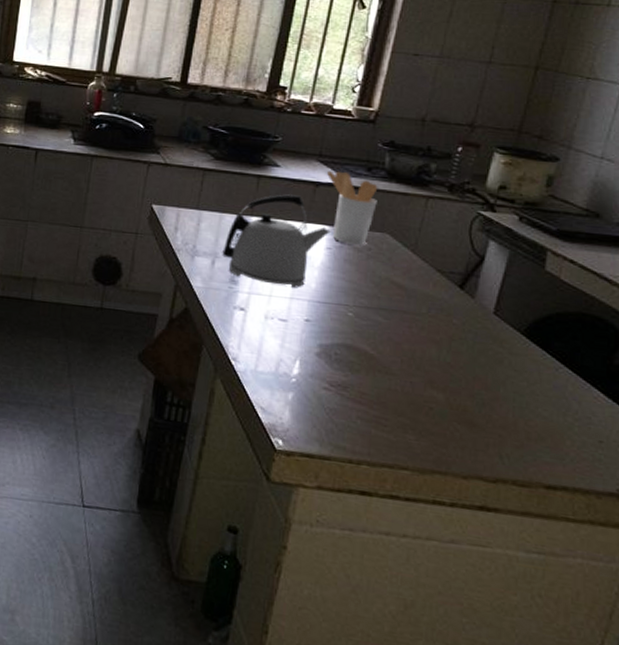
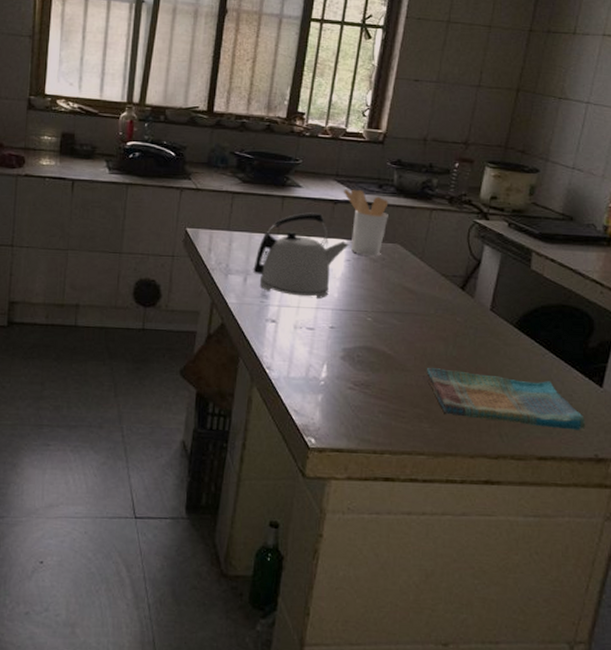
dish towel: none [413,373,607,459] -> present [426,368,586,430]

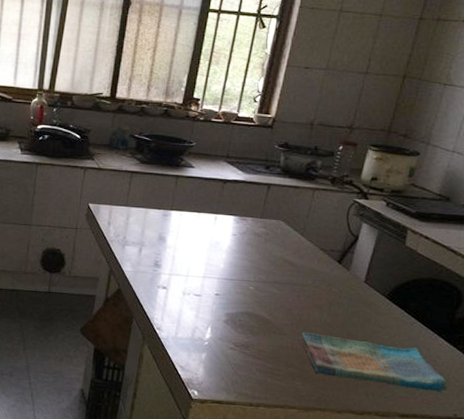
kettle: present [252,212,349,299] -> none [147,191,236,269]
utensil holder: present [344,189,389,256] -> none [233,169,274,231]

